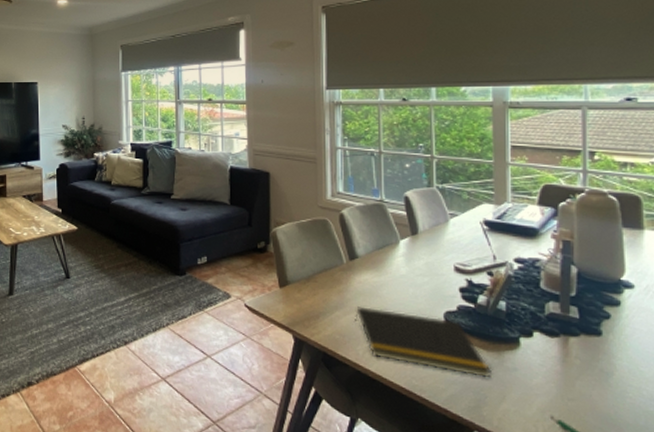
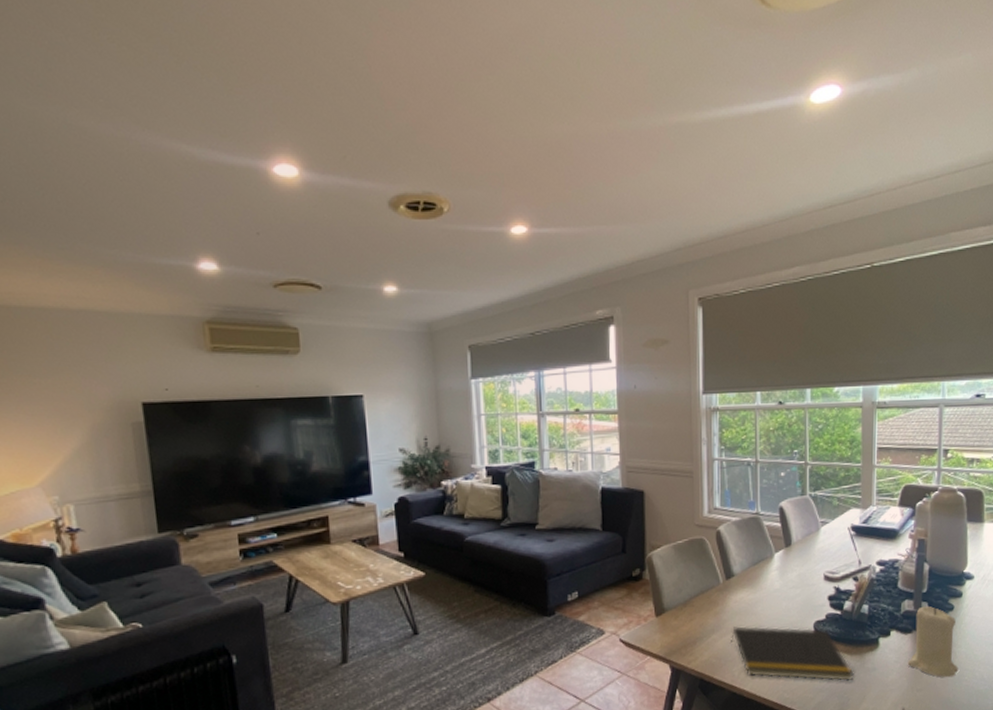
candle: none [555,310,620,392] -> present [907,605,959,678]

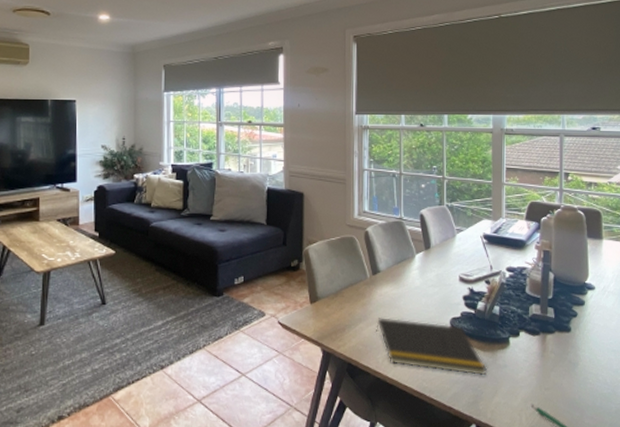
candle: present [907,605,959,678] -> none [535,311,583,379]

